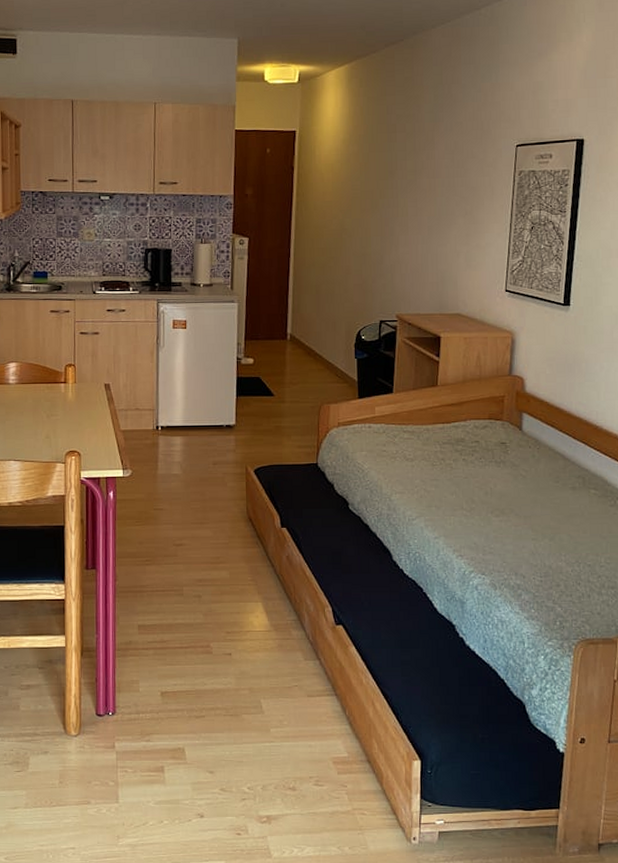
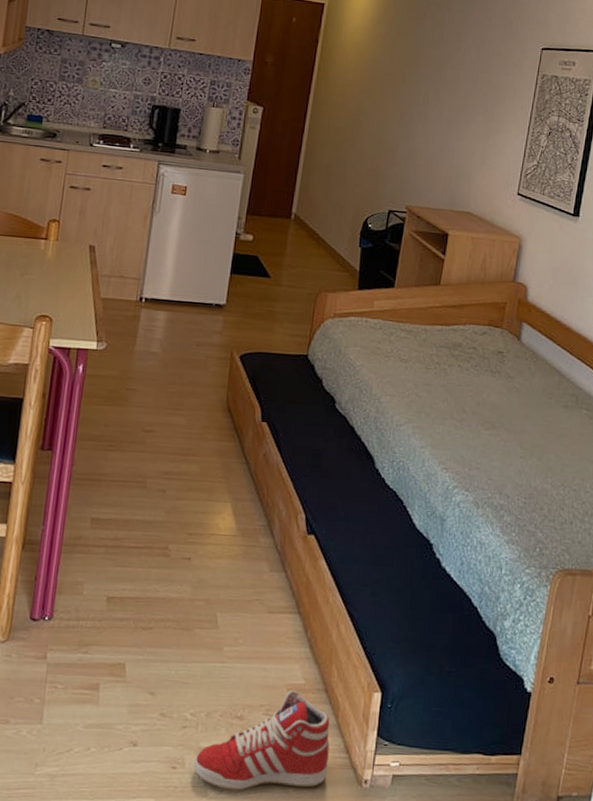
sneaker: none [255,763,378,851] -> present [193,690,330,791]

